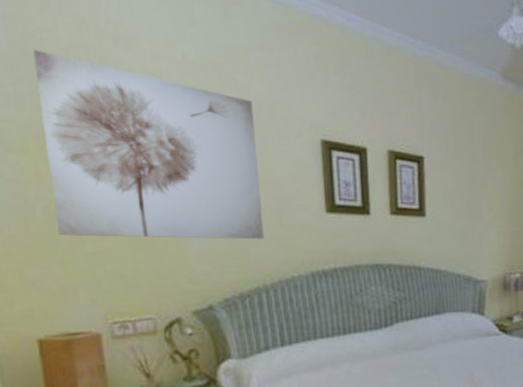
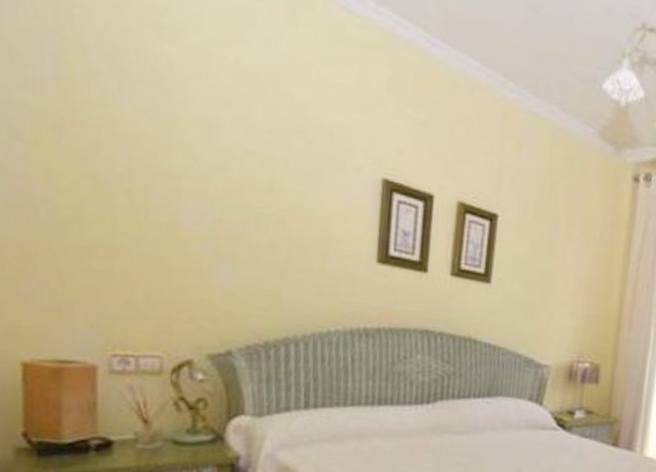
wall art: present [33,49,264,240] -> none [61,26,309,284]

